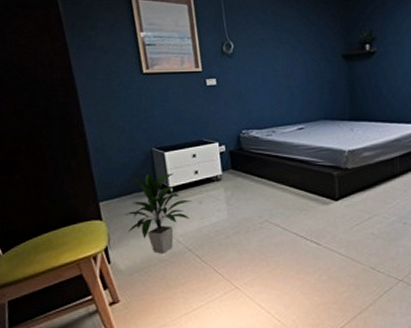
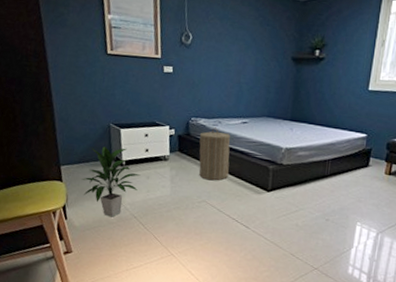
laundry hamper: none [253,138,289,197] -> present [199,127,230,181]

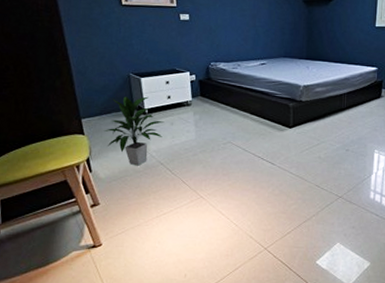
laundry hamper: present [199,127,230,181] -> none [220,70,251,122]

